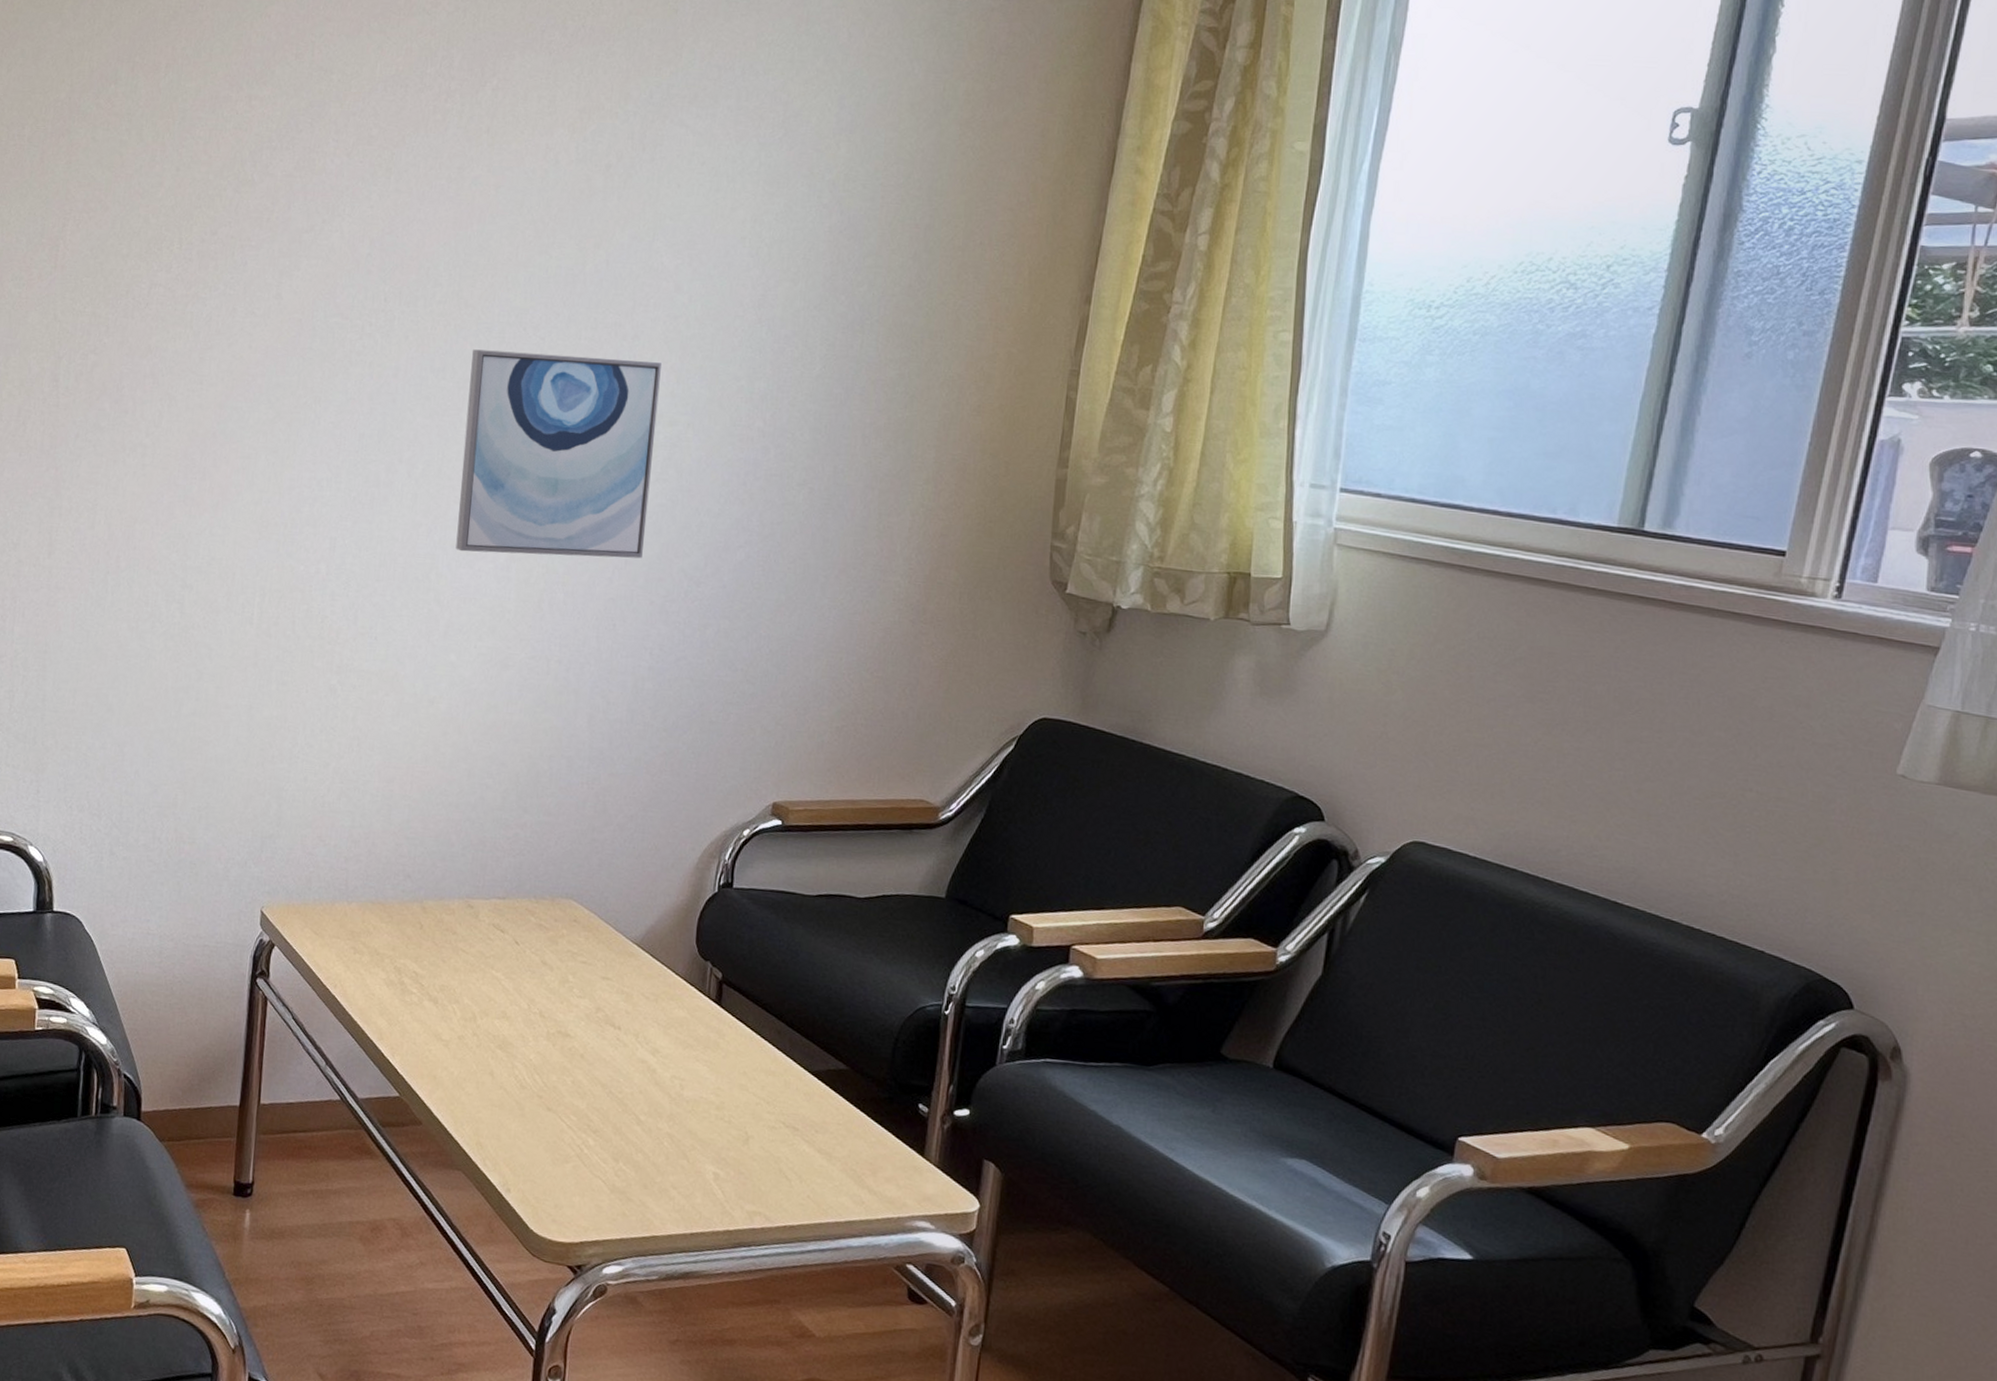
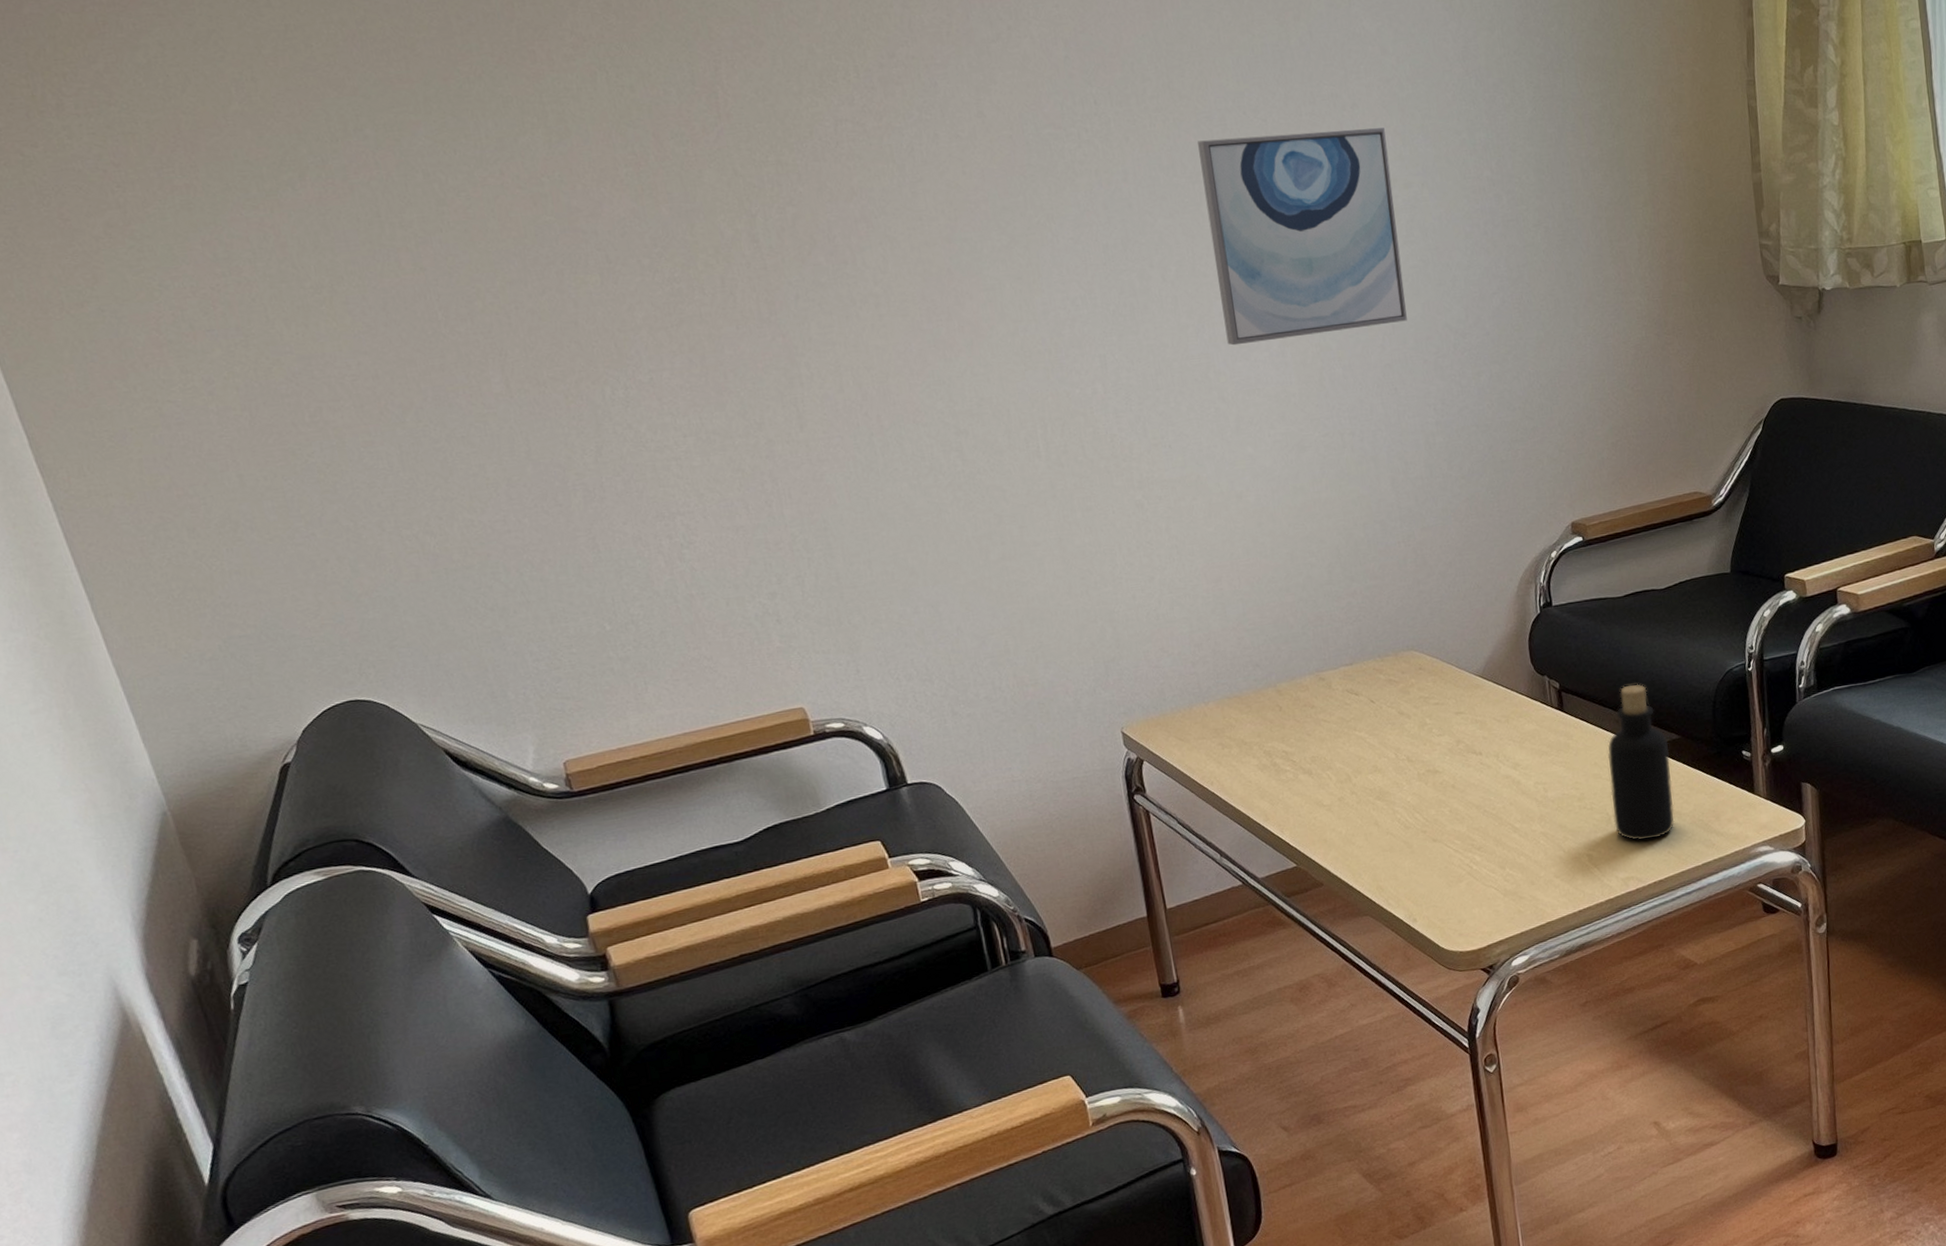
bottle: none [751,995,834,1178] -> present [1607,684,1675,841]

